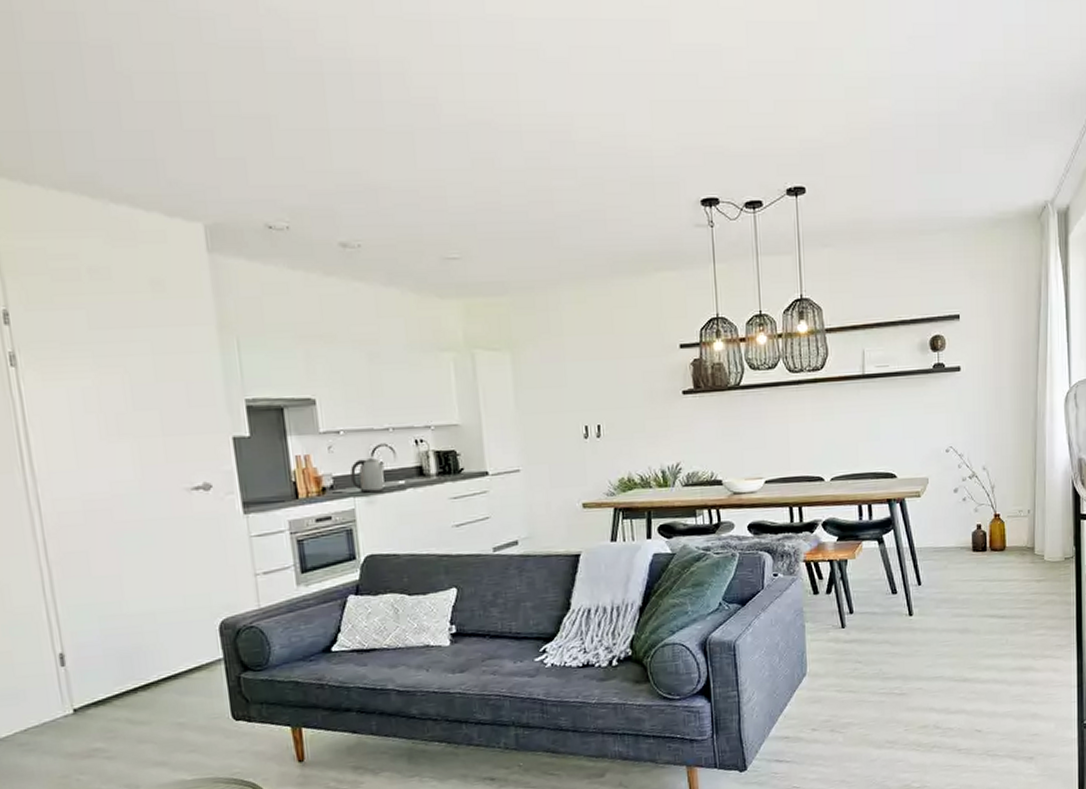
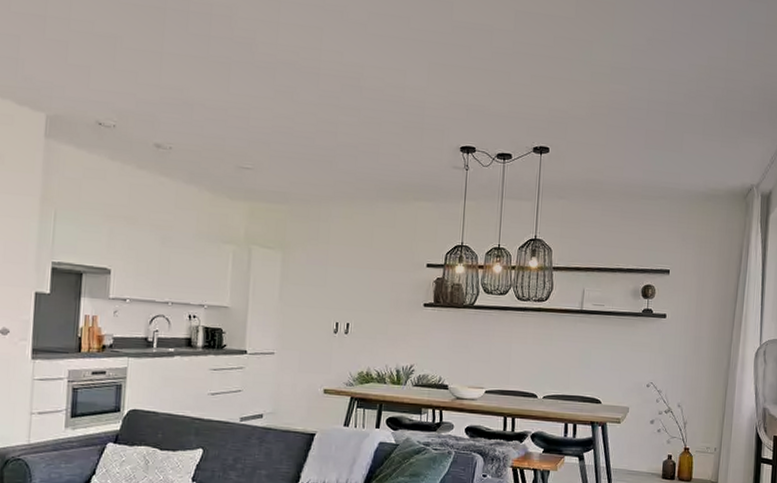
kettle: present [350,458,385,494] -> none [129,325,159,357]

